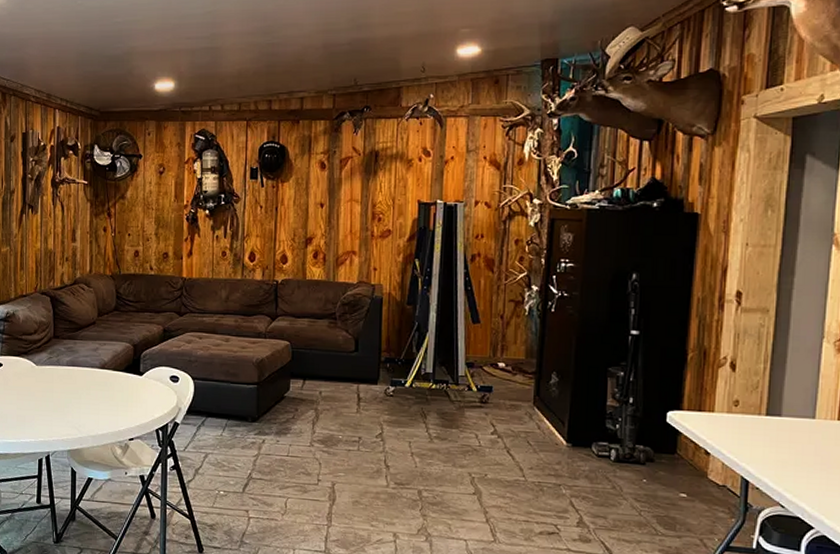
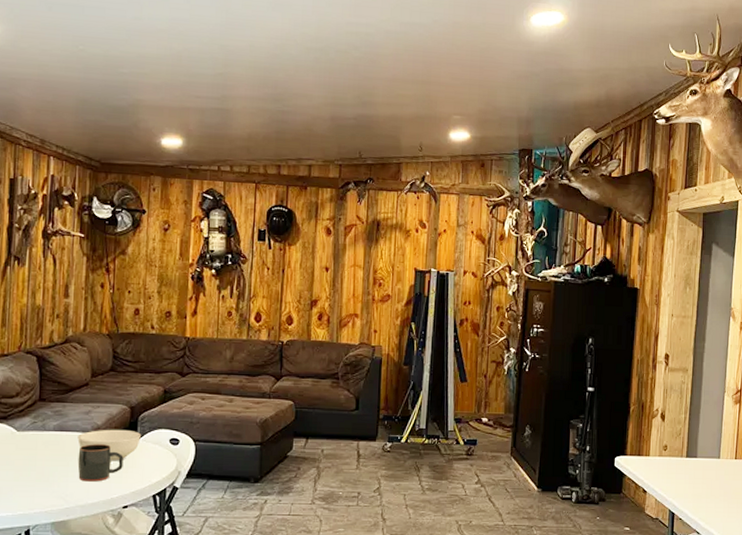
bowl: none [87,365,143,396] -> present [77,429,141,461]
mug: none [88,379,128,415] -> present [77,444,124,482]

